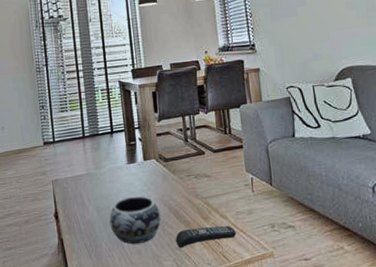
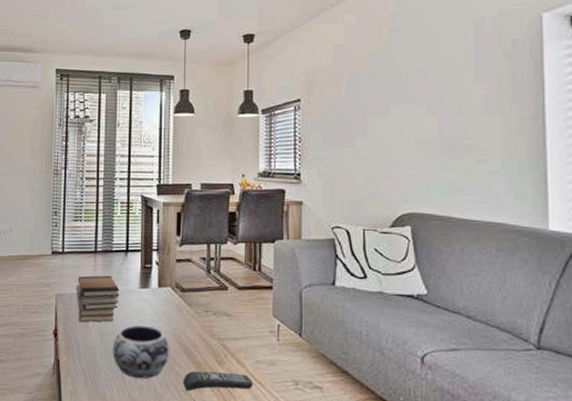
book stack: none [70,156,111,202] -> present [76,275,120,323]

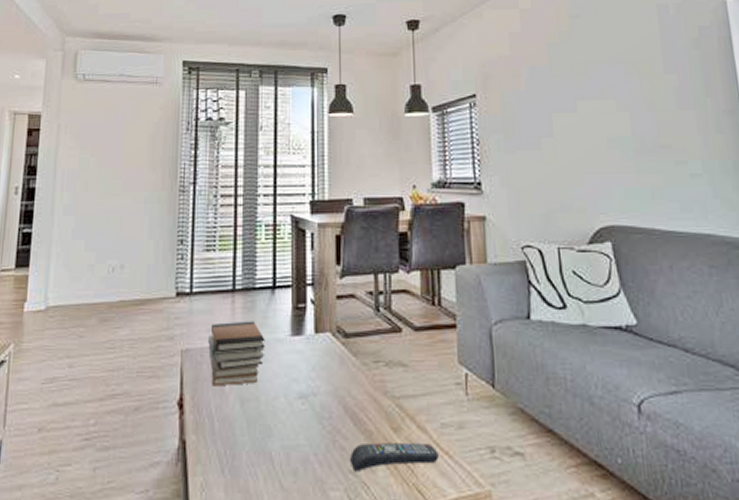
decorative bowl: present [112,324,170,378] -> none [257,385,332,458]

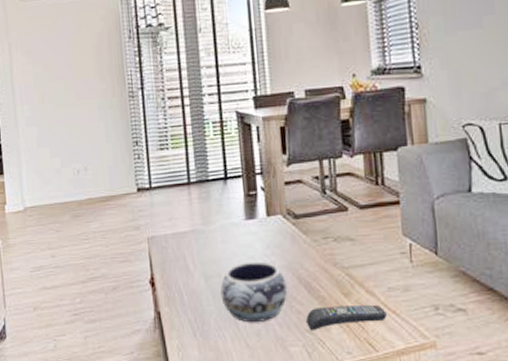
book stack: present [208,321,265,387] -> none [170,209,223,267]
decorative bowl: none [257,385,332,458] -> present [220,261,288,322]

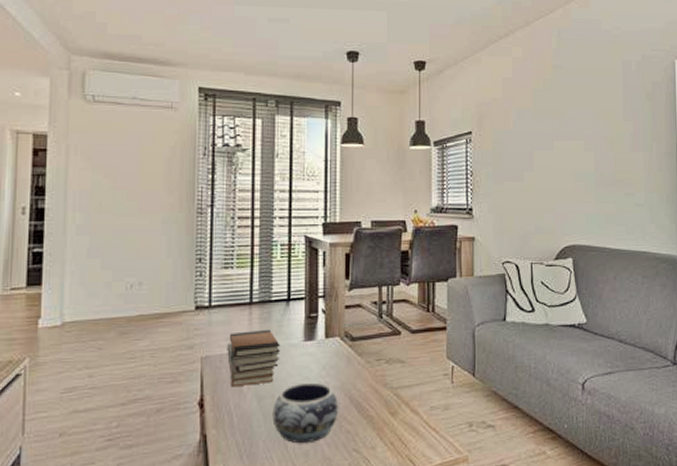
book stack: none [170,209,223,267] -> present [227,329,280,387]
remote control: present [305,304,387,330] -> none [353,422,428,449]

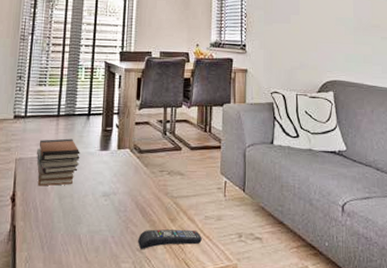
decorative bowl: present [272,382,339,443] -> none [70,186,126,240]
remote control: none [353,422,428,449] -> present [137,229,202,249]

